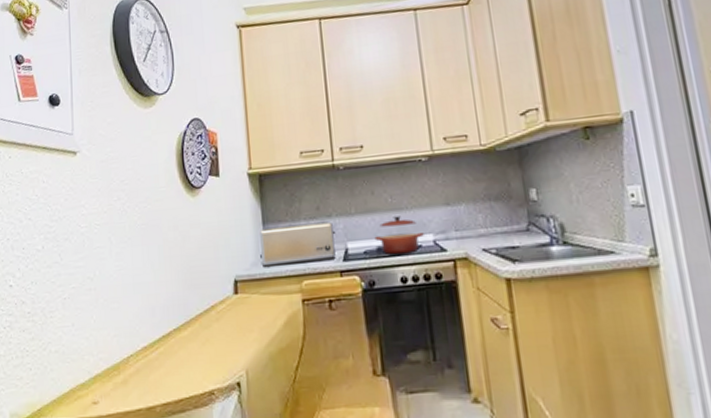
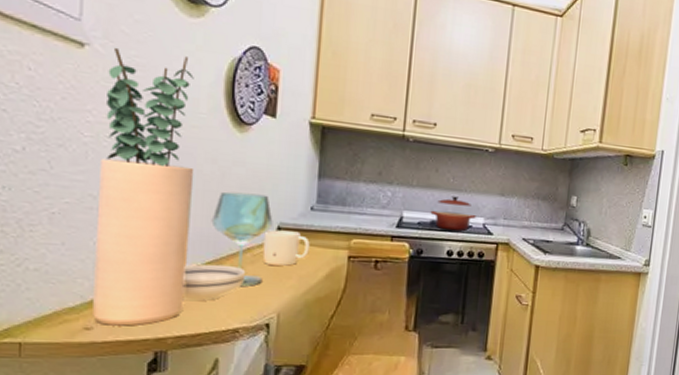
vase: none [93,142,166,398] -> present [93,47,195,326]
bowl: none [163,325,214,365] -> present [182,264,246,301]
wine glass: none [179,251,230,347] -> present [211,191,273,287]
mug: none [223,282,266,320] -> present [262,229,310,266]
toaster: present [260,221,336,268] -> none [310,181,393,225]

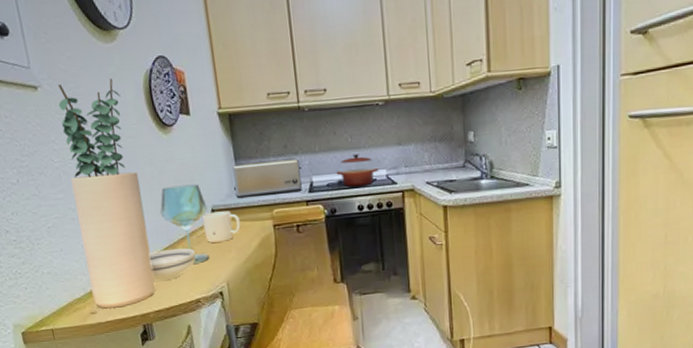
toaster: none [310,181,393,225] -> present [232,158,302,199]

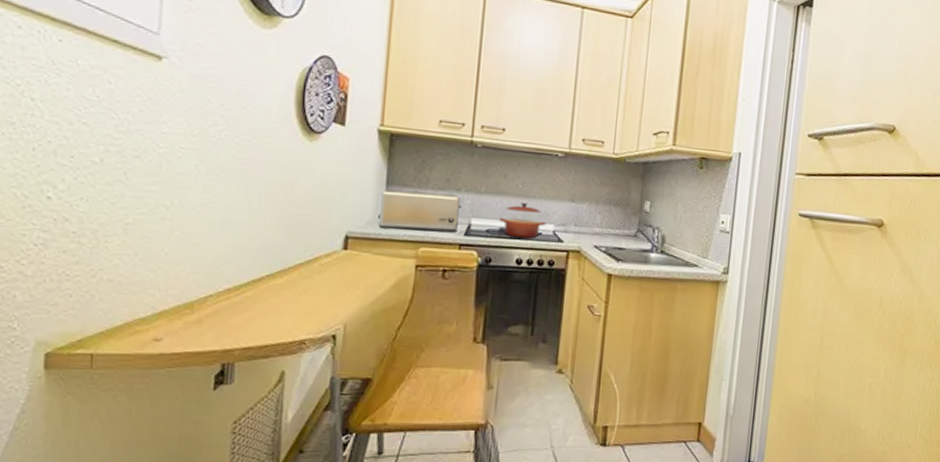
vase: present [58,78,156,309] -> none [162,59,266,338]
bowl: present [149,248,196,281] -> none [250,274,314,311]
wine glass: present [159,184,210,265] -> none [280,200,341,298]
mug: present [202,211,241,243] -> none [330,238,377,276]

